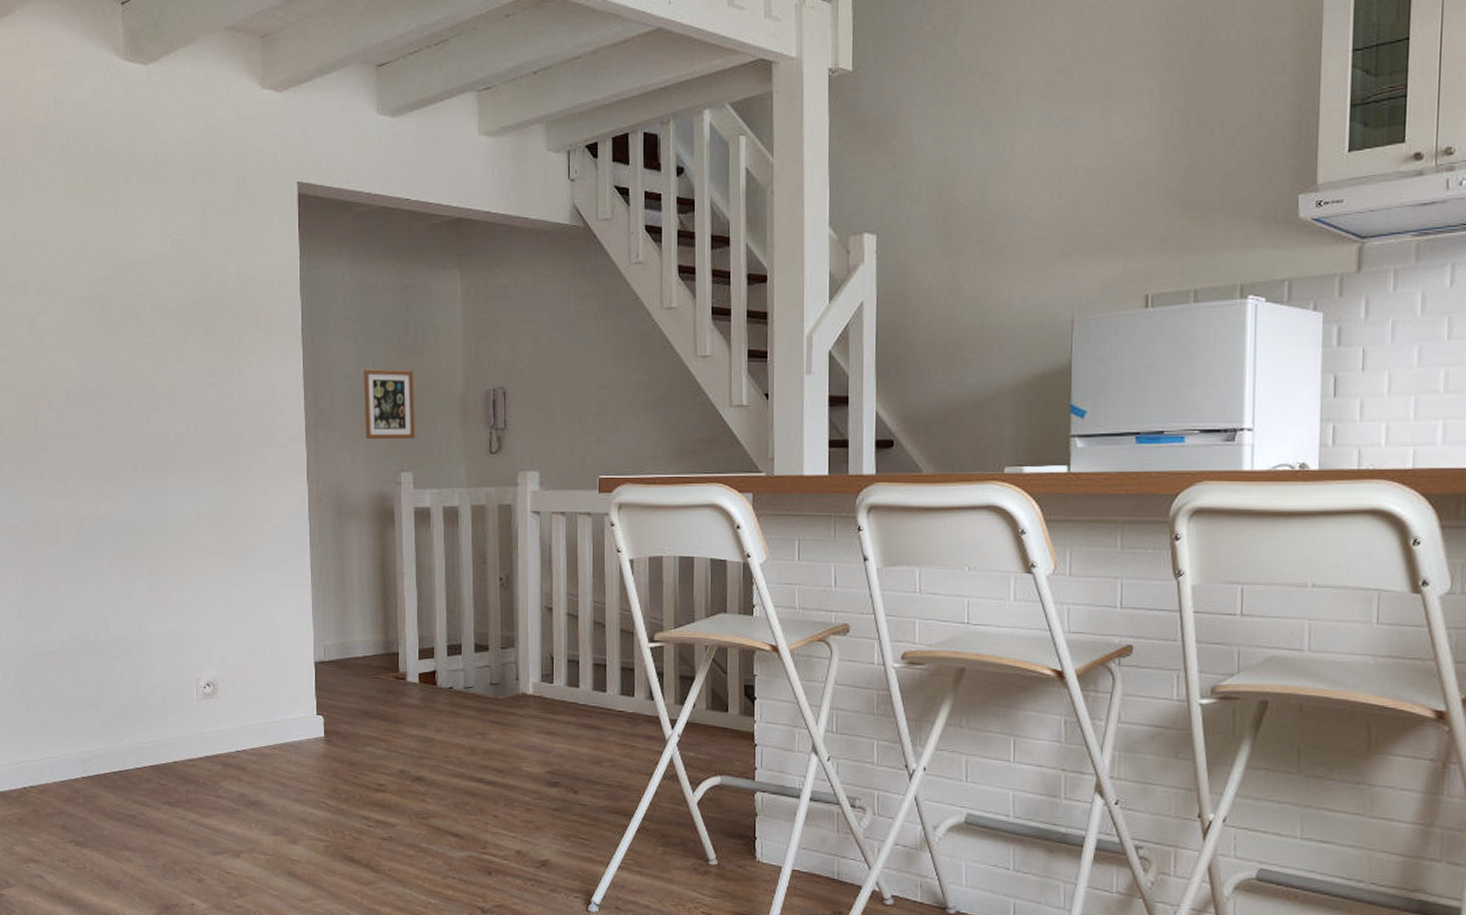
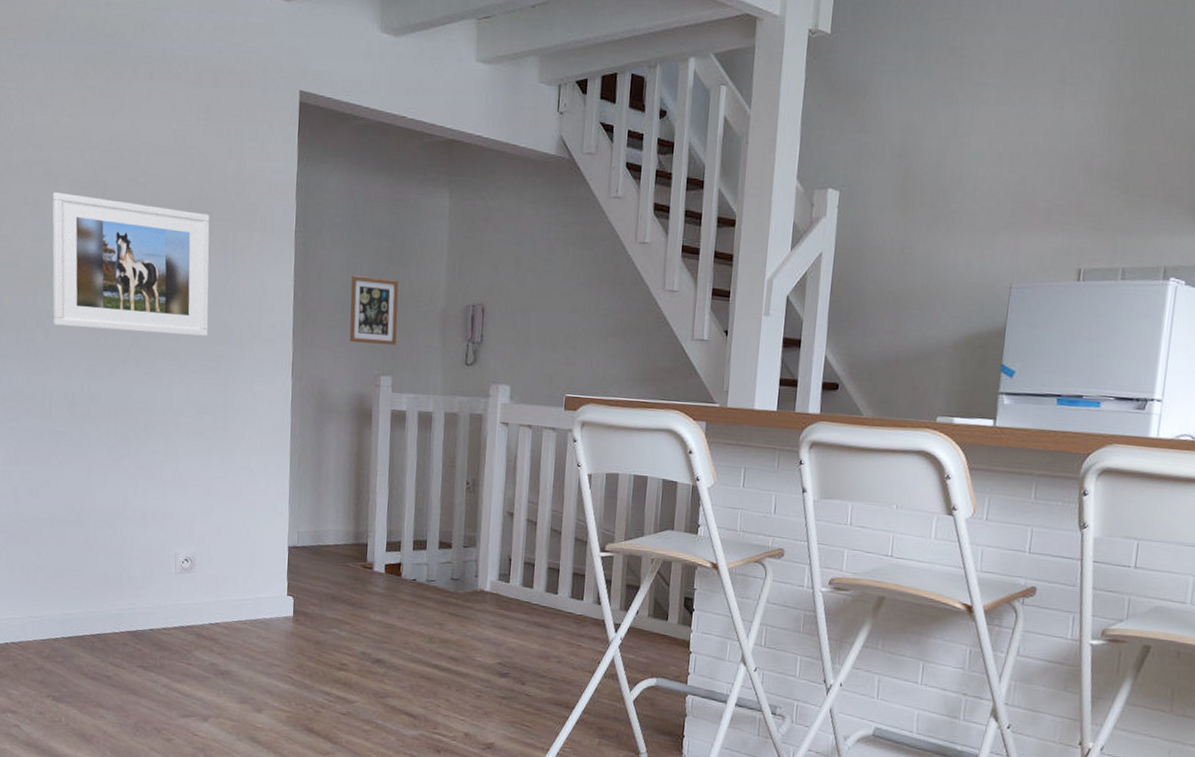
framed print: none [49,309,217,448] -> present [52,191,210,337]

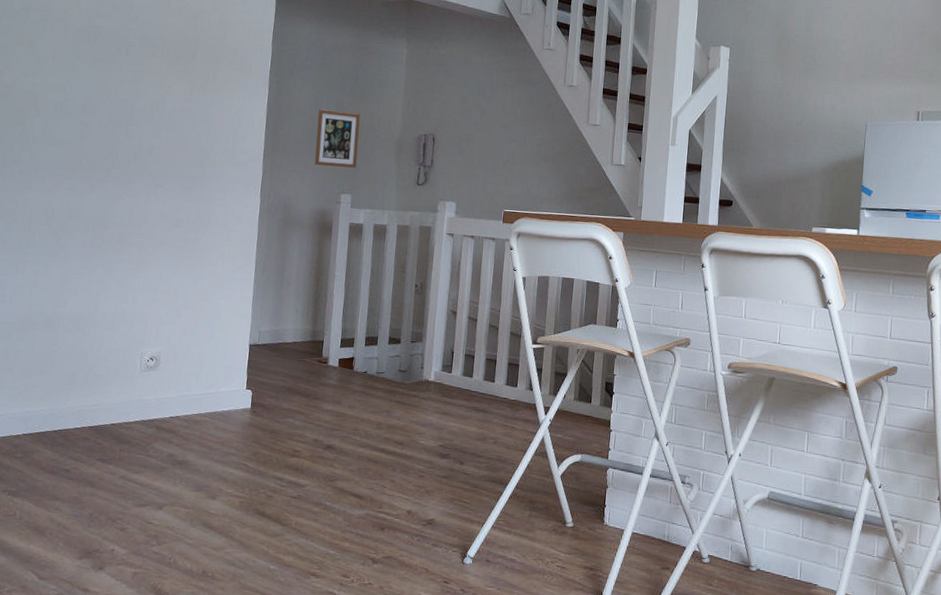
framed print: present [52,191,210,337] -> none [39,34,193,160]

